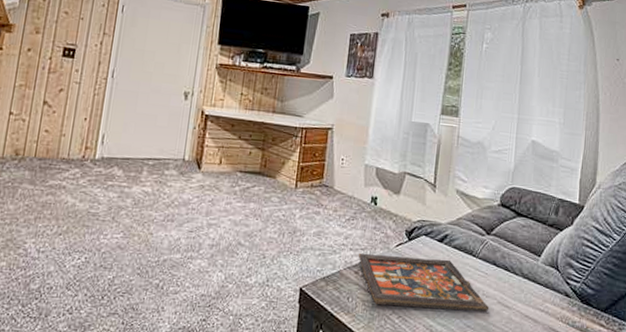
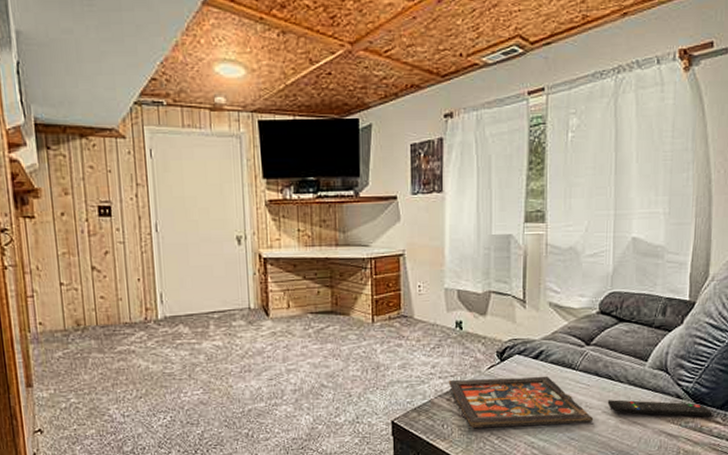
remote control: none [503,291,597,319] -> present [607,399,713,417]

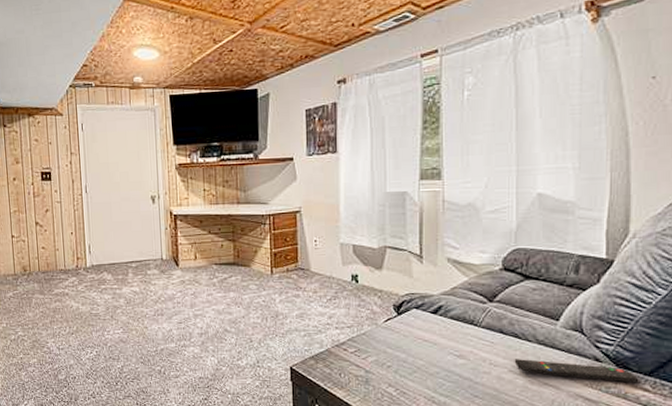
board game: present [448,376,594,428] -> none [345,330,499,381]

